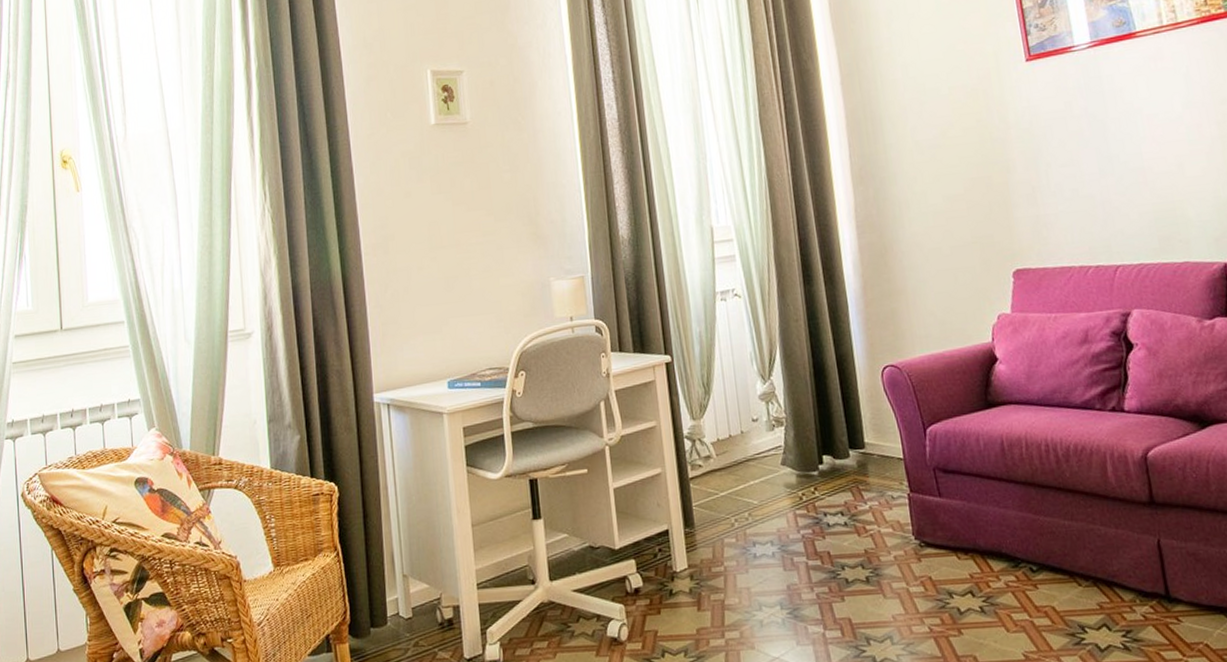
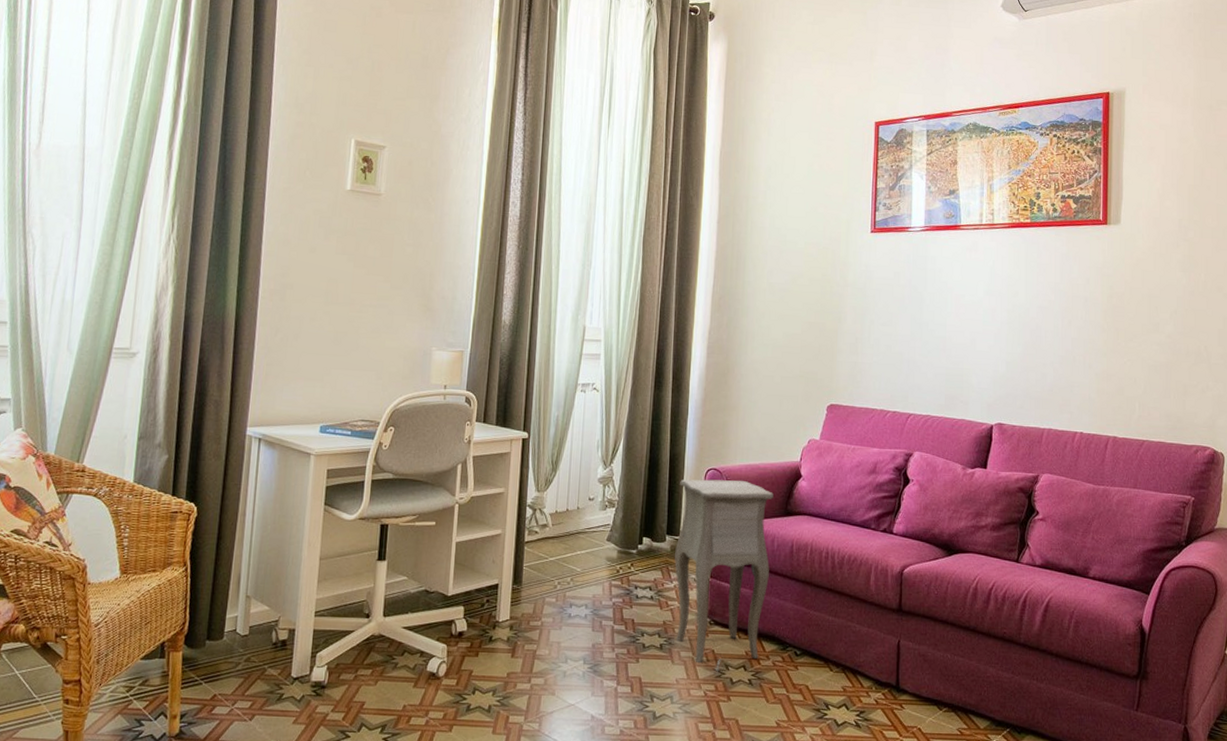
side table: none [853,373,987,602] -> present [674,479,774,672]

